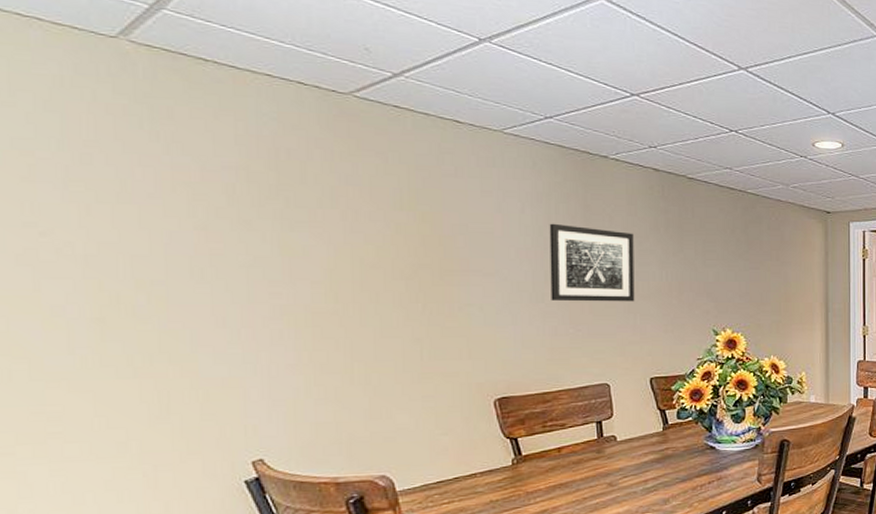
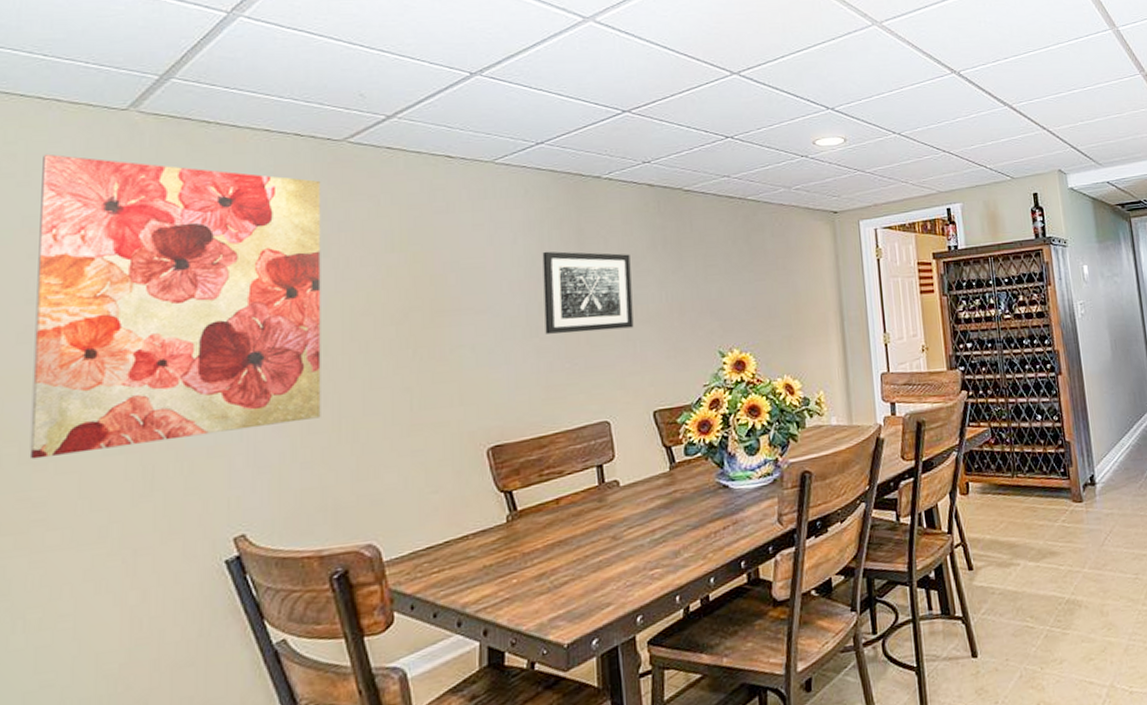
wall art: none [28,76,333,377] -> present [29,154,321,459]

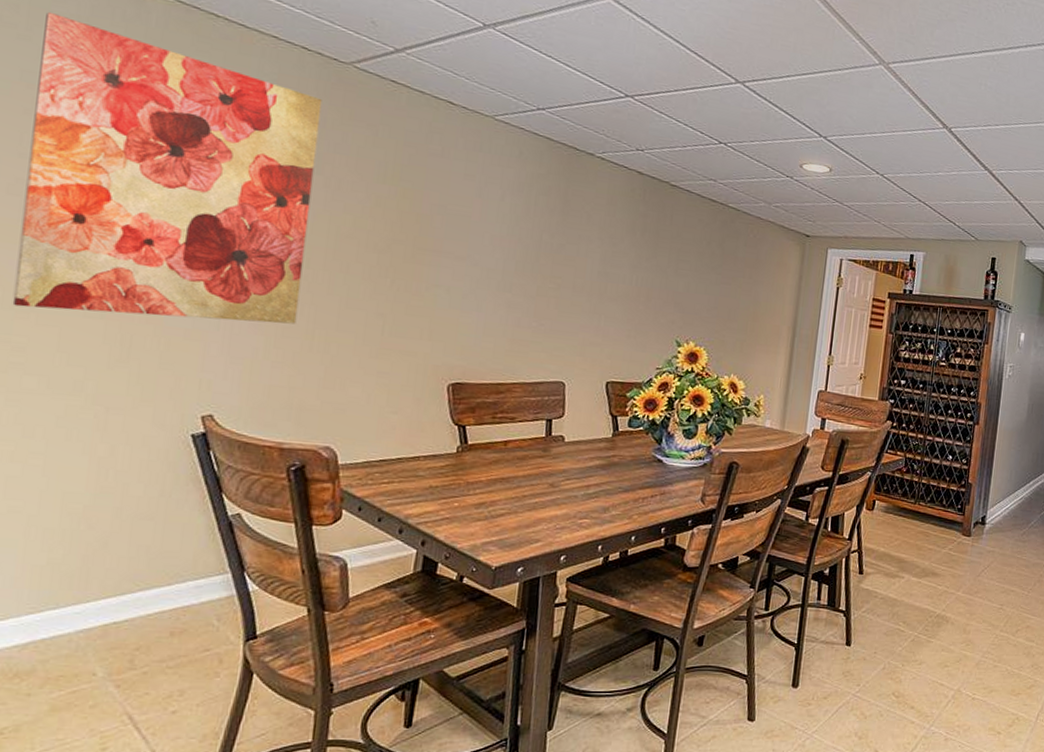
wall art: present [542,251,634,334] -> none [518,214,609,303]

